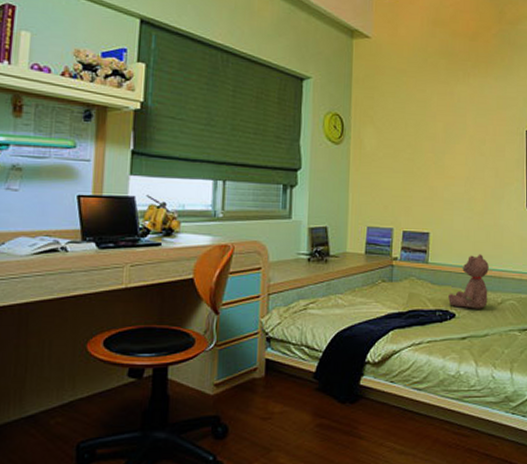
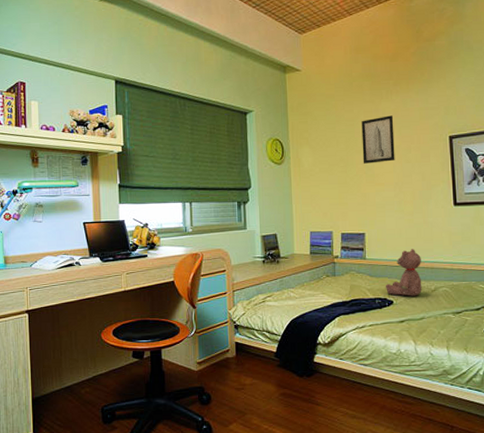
wall art: none [432,100,469,153] -> present [361,115,395,164]

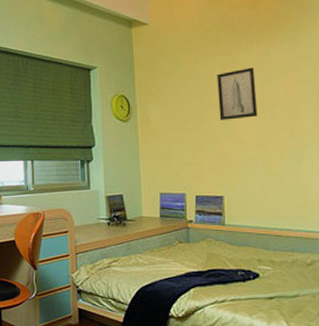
teddy bear: present [386,249,422,297] -> none [250,215,295,270]

